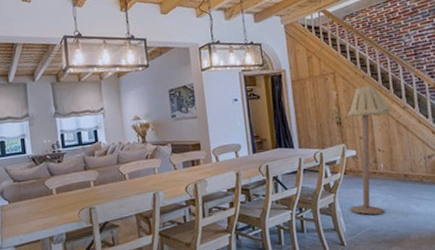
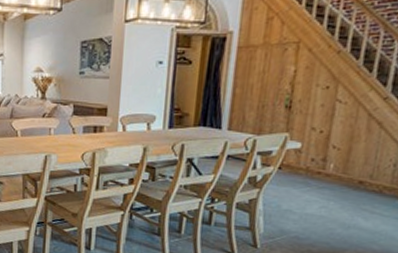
floor lamp: present [347,85,391,215] -> none [274,63,366,222]

